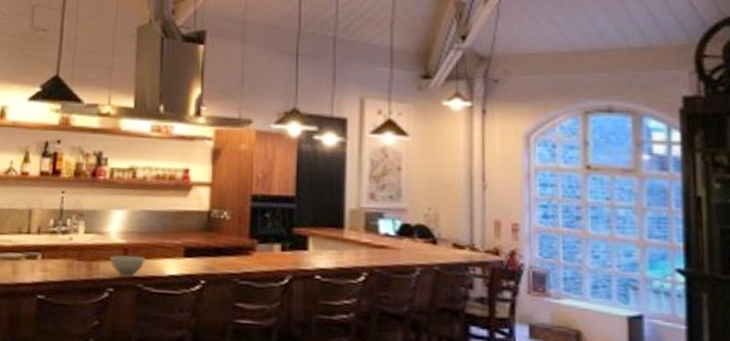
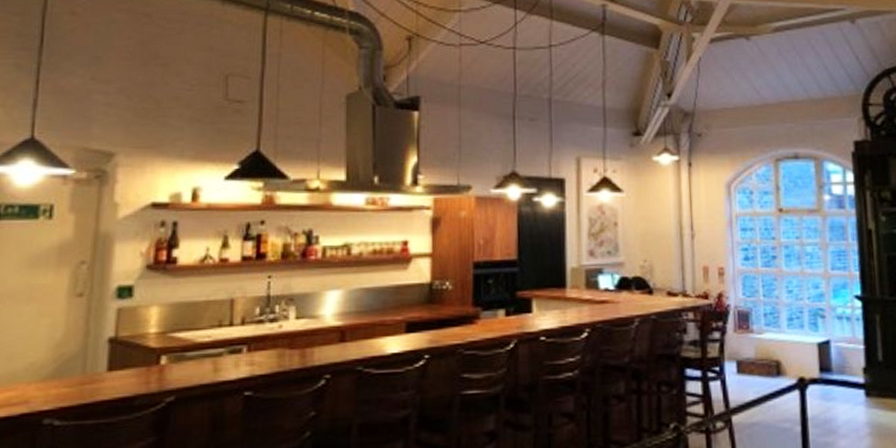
bowl: present [109,255,146,278] -> none [325,338,365,362]

